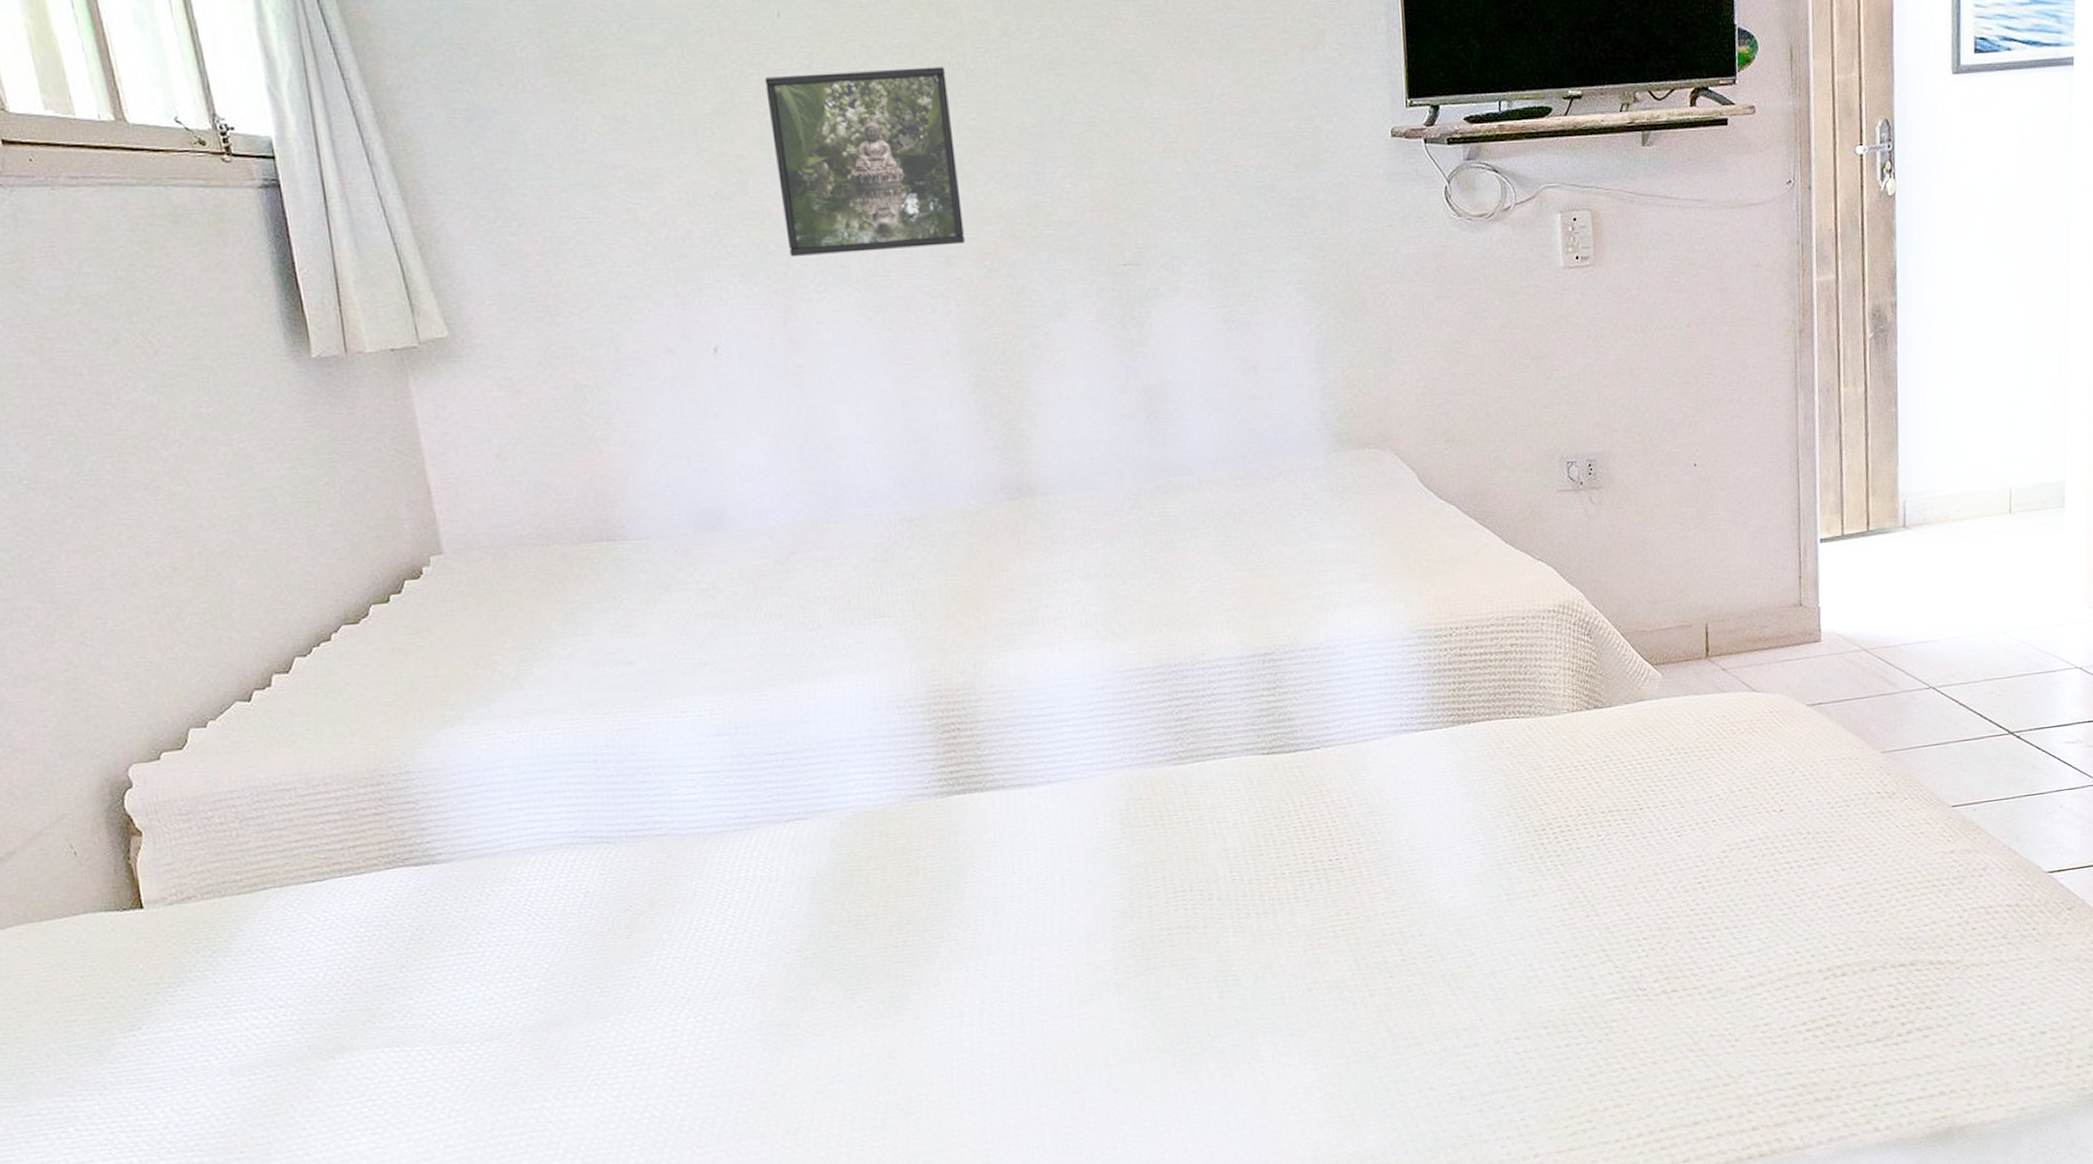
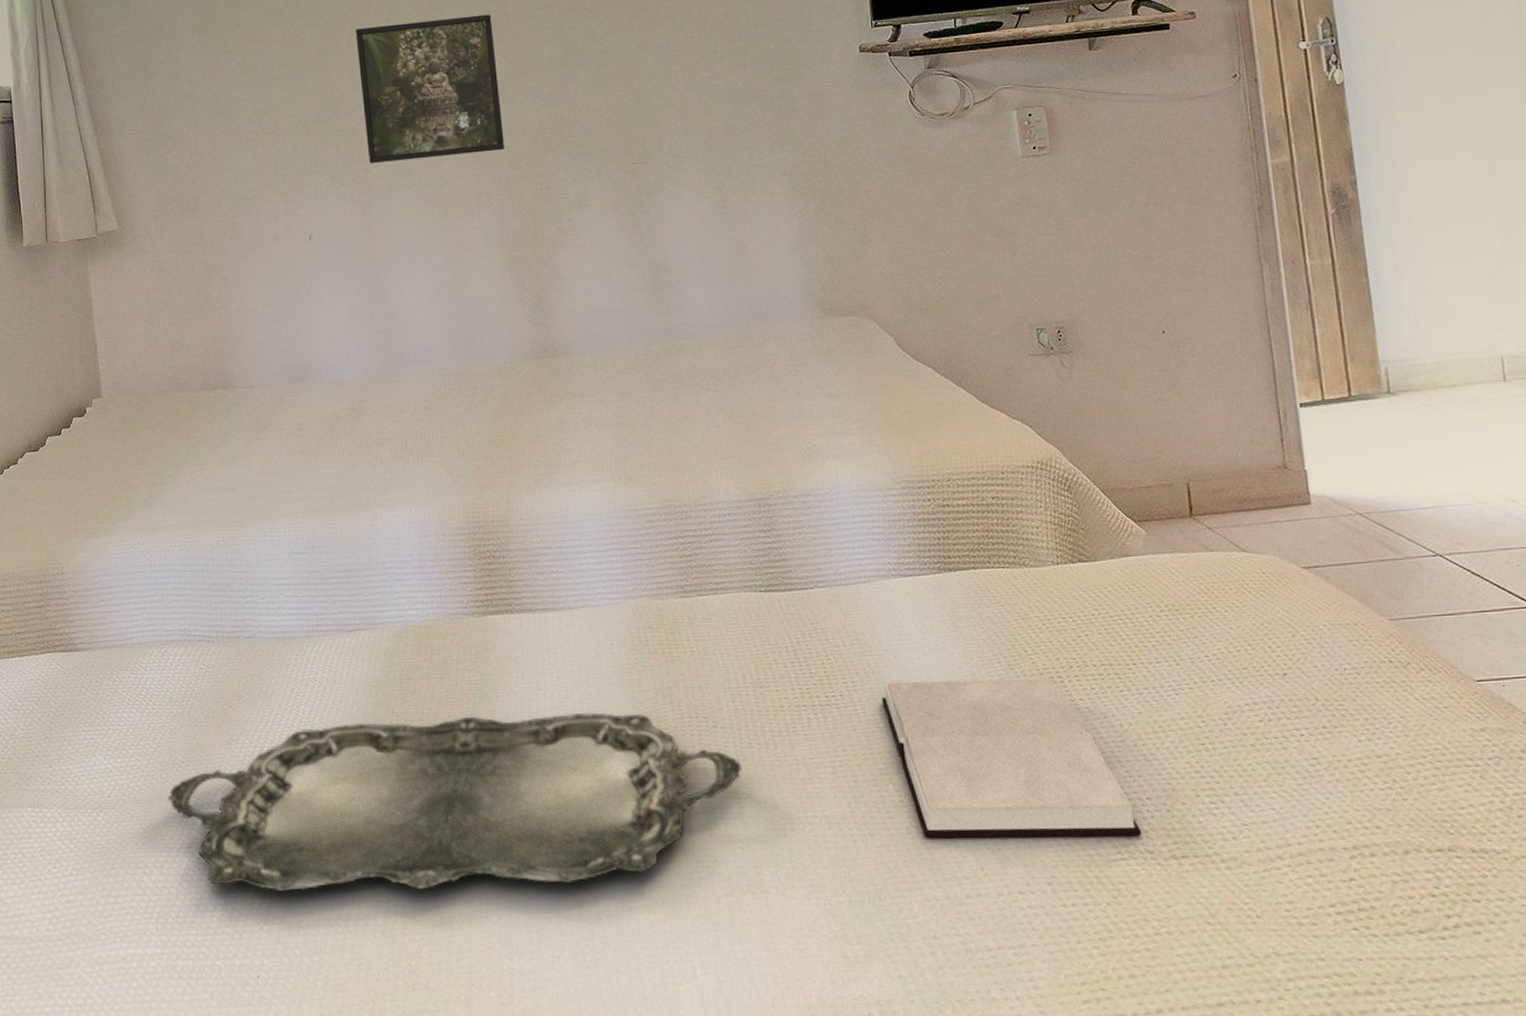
serving tray: none [567,891,1239,1112] -> present [168,713,742,892]
hardback book: none [1387,826,1636,994] -> present [881,677,1142,838]

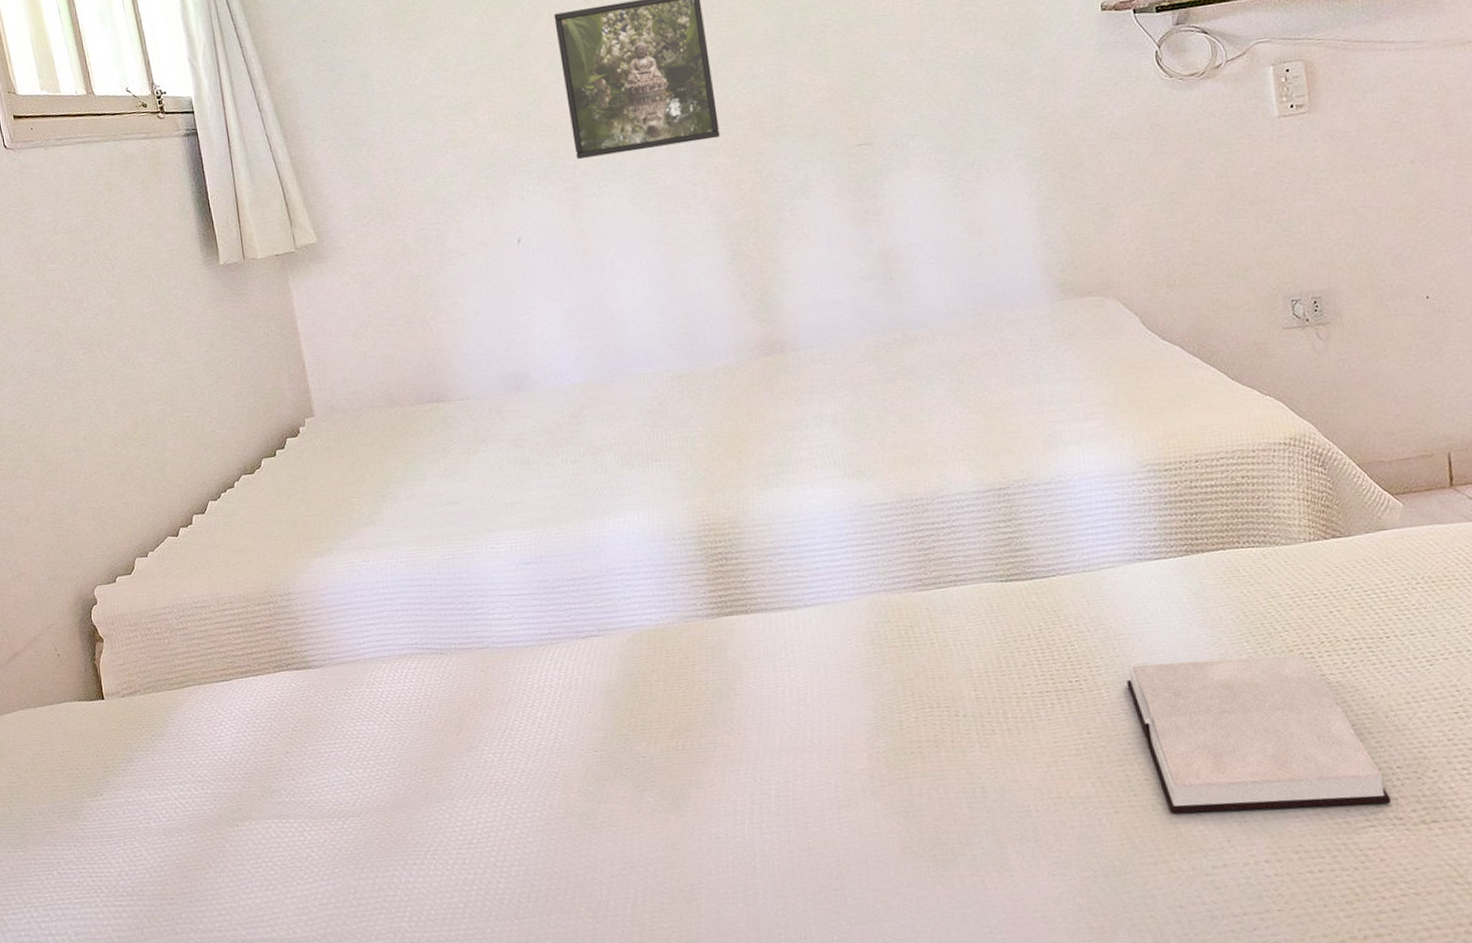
serving tray: present [168,713,742,892] -> none [411,706,985,888]

